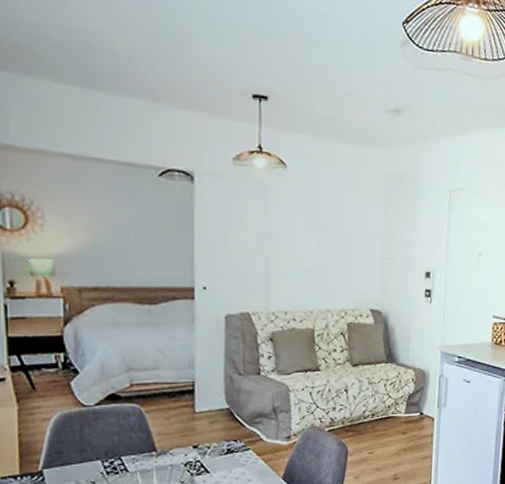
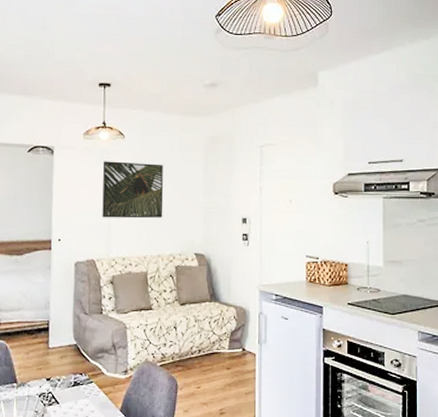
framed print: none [258,194,334,267] -> present [102,161,164,219]

